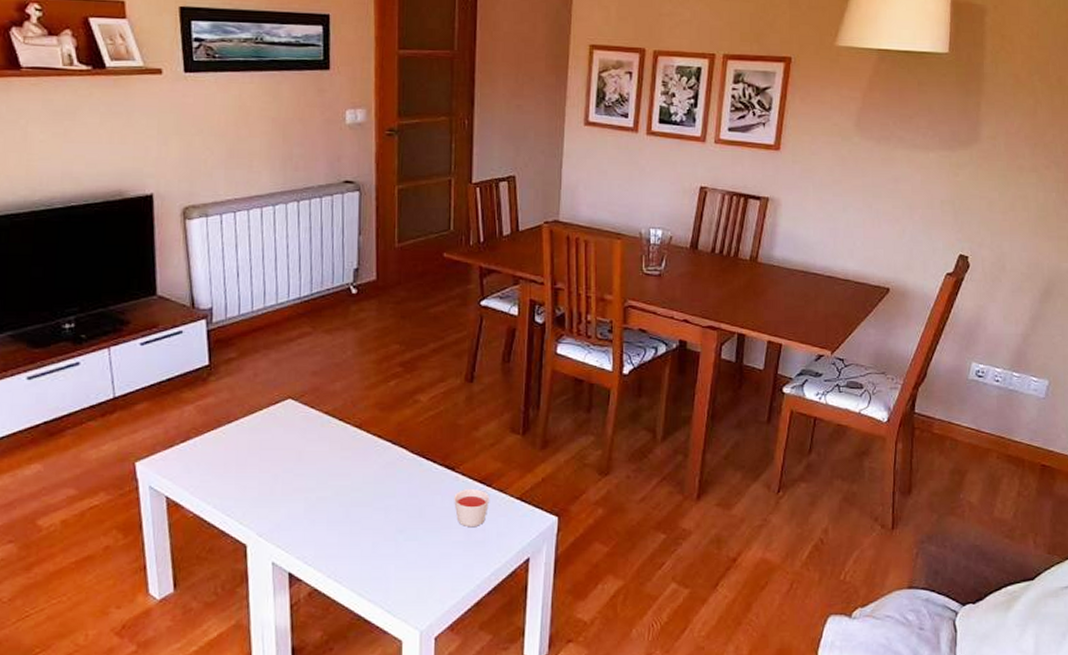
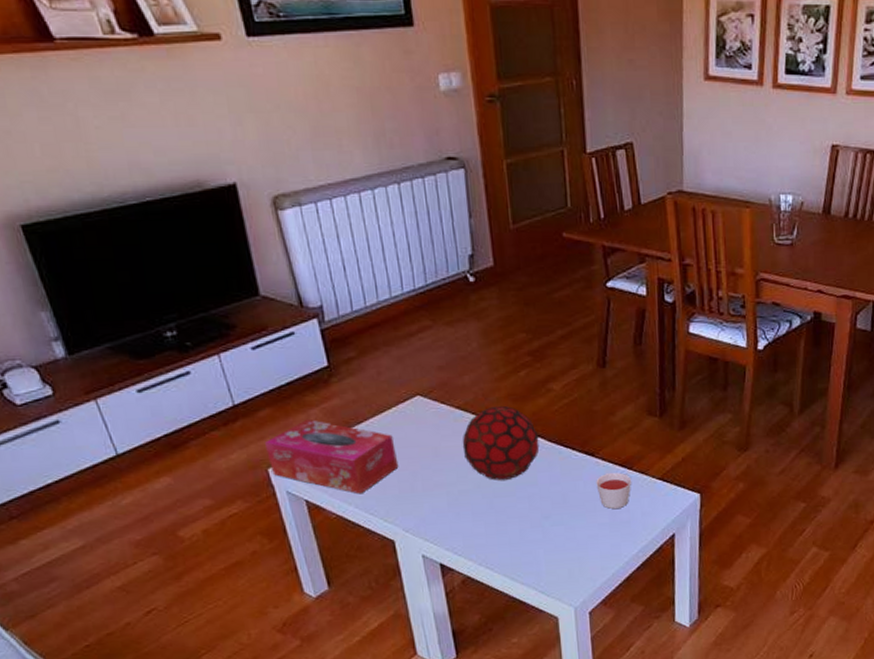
tissue box: none [136,415,261,494] -> present [264,418,398,494]
decorative orb: none [326,413,402,490] -> present [462,405,539,481]

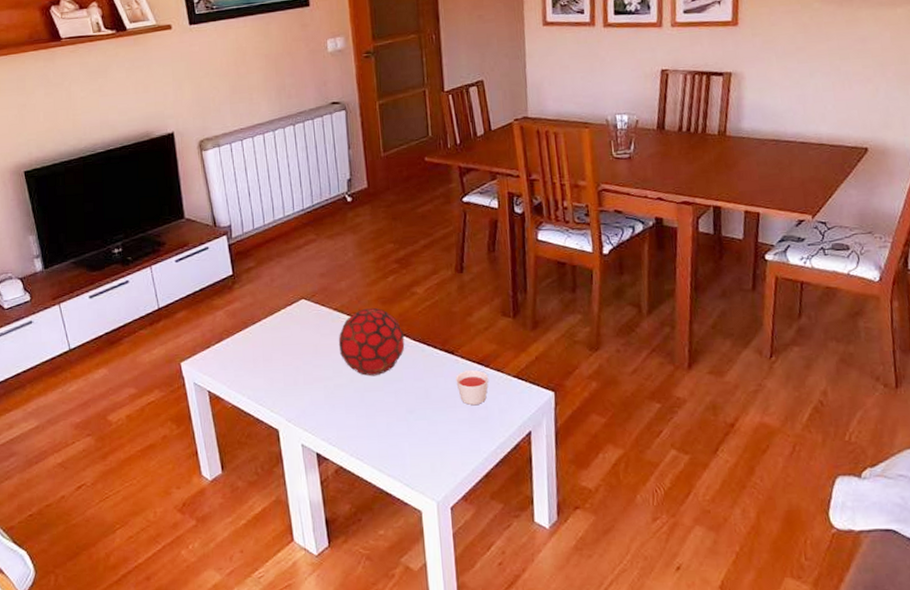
tissue box: present [264,418,398,494] -> none [179,319,284,387]

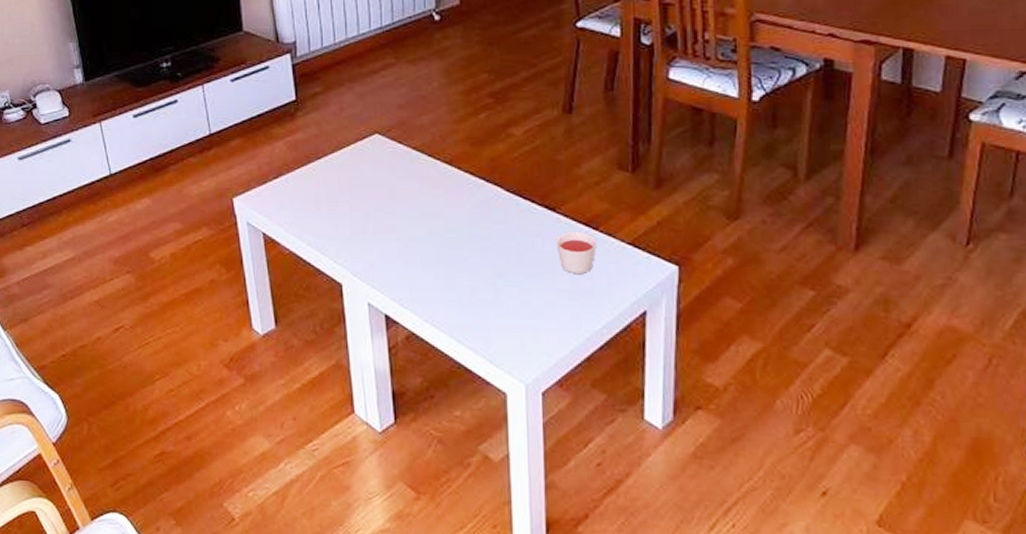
decorative orb: present [338,307,405,377] -> none [416,149,496,231]

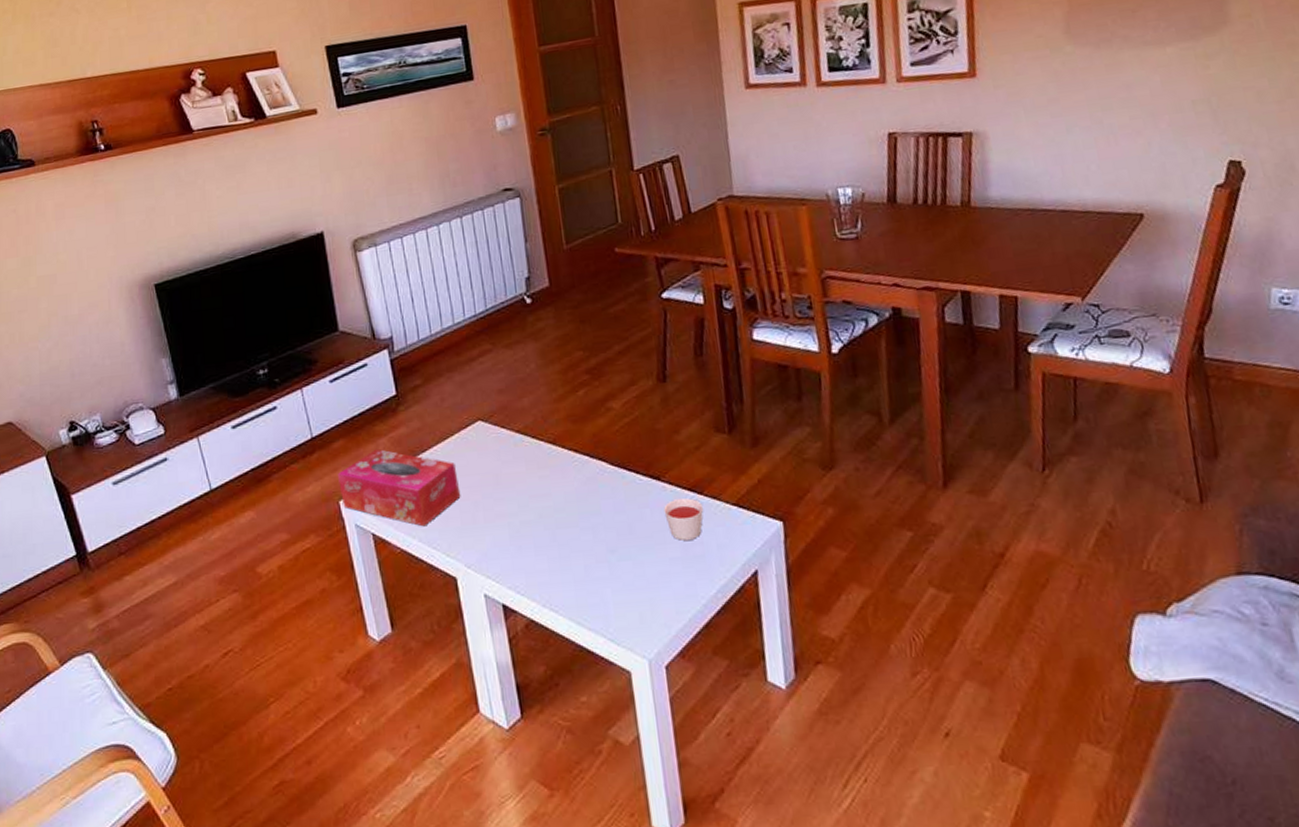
tissue box: none [232,151,351,232] -> present [337,448,460,527]

